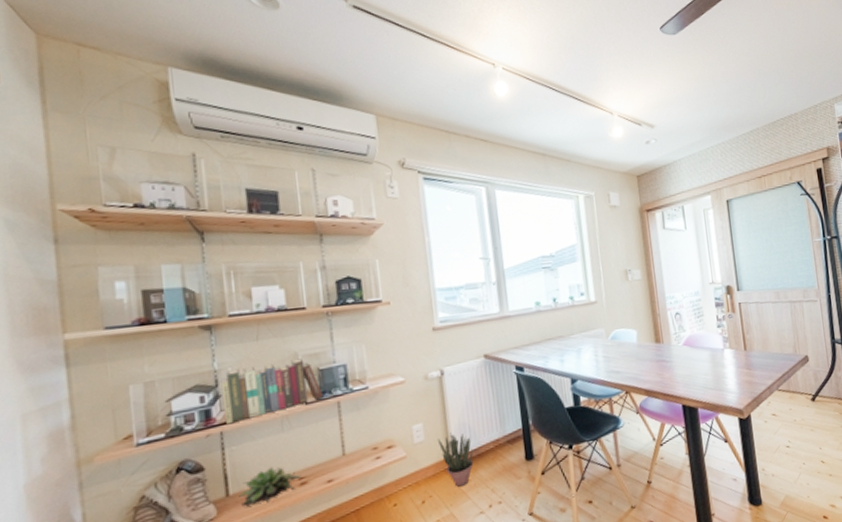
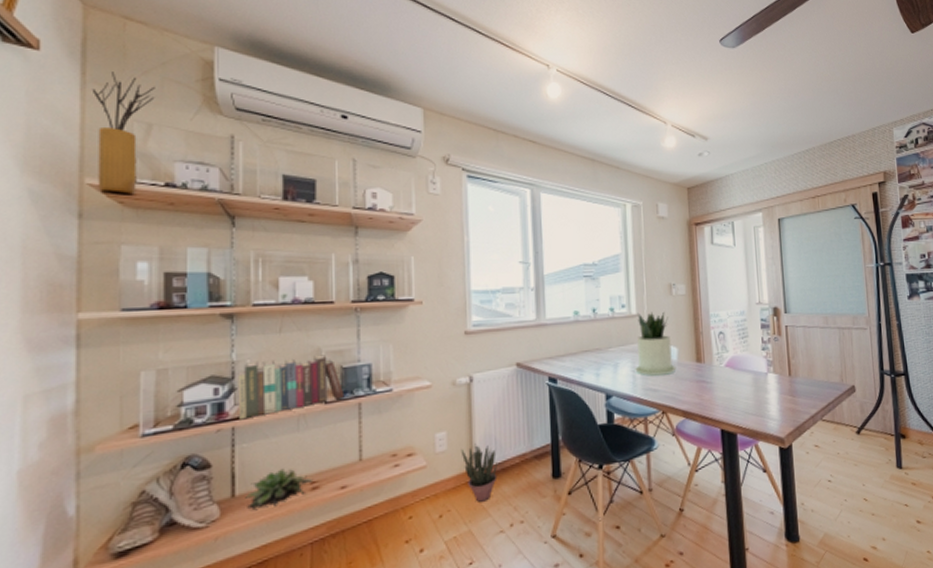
vase: none [53,99,116,220] -> present [91,72,155,197]
planter: none [596,296,637,359] -> present [635,311,677,376]

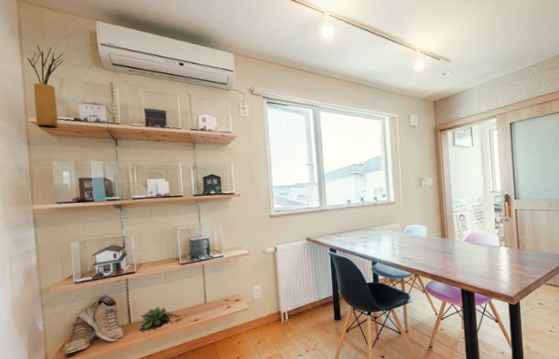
books: present [237,355,345,420] -> none [127,232,193,274]
potted plant: present [460,443,497,502] -> none [270,294,296,334]
planter: present [635,311,677,376] -> none [394,199,426,248]

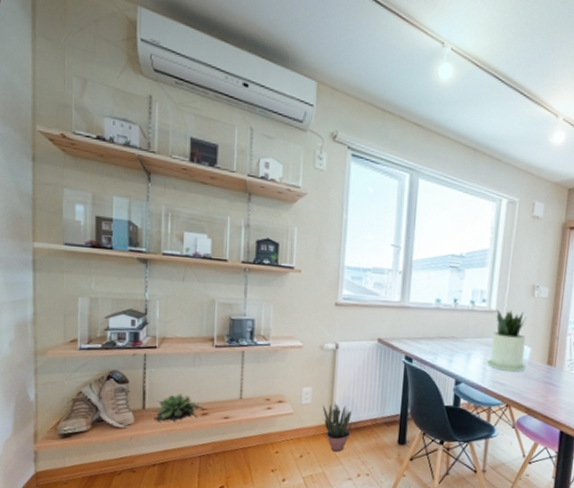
vase: present [27,45,64,129] -> none [40,27,89,146]
potted plant: none [270,294,296,334] -> present [322,402,352,452]
planter: none [394,199,426,248] -> present [486,309,527,372]

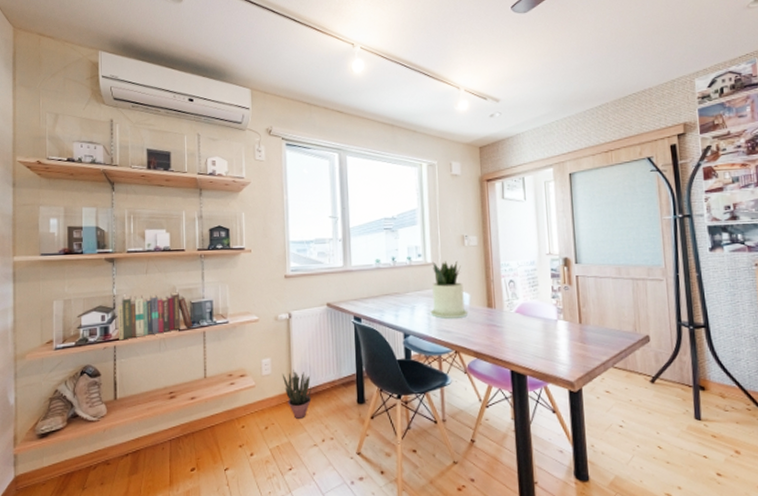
books: none [149,303,232,349] -> present [117,292,193,341]
succulent plant: present [152,394,204,422] -> none [124,380,171,410]

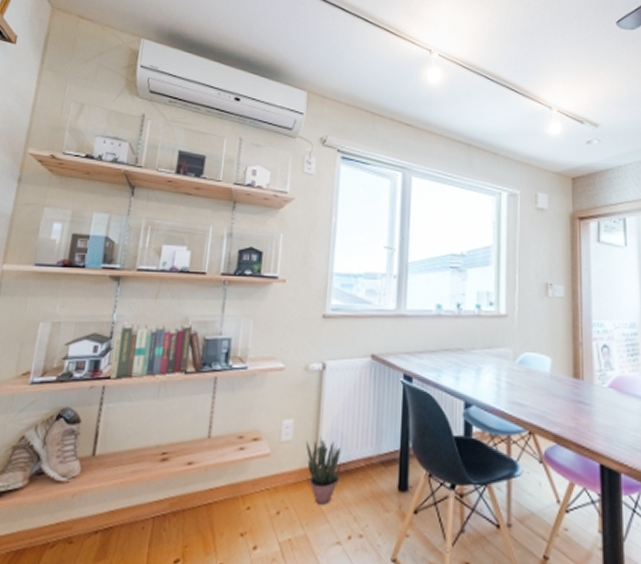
planter: present [430,260,469,319] -> none [500,313,549,388]

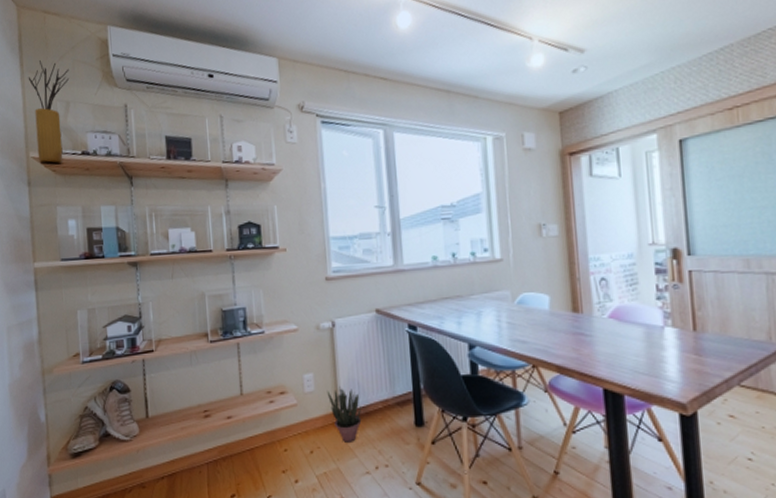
vase: none [36,60,92,166] -> present [28,60,70,166]
books: present [110,324,204,380] -> none [143,298,226,353]

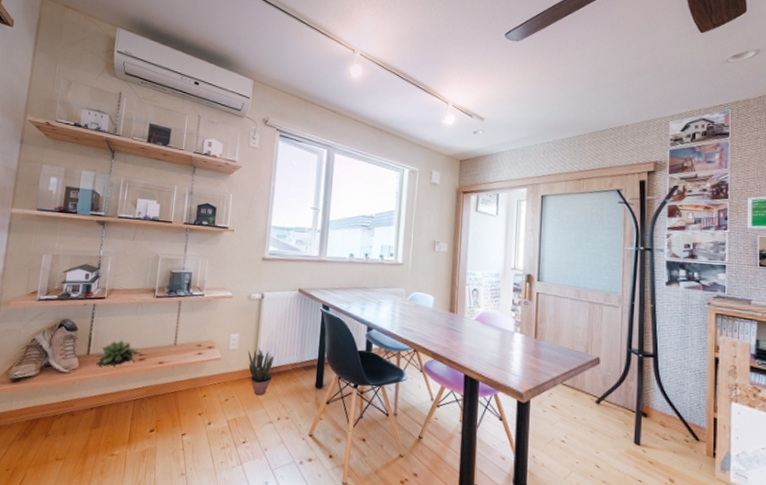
vase: present [28,60,70,166] -> none [34,43,77,131]
succulent plant: none [156,397,206,429] -> present [96,340,142,367]

